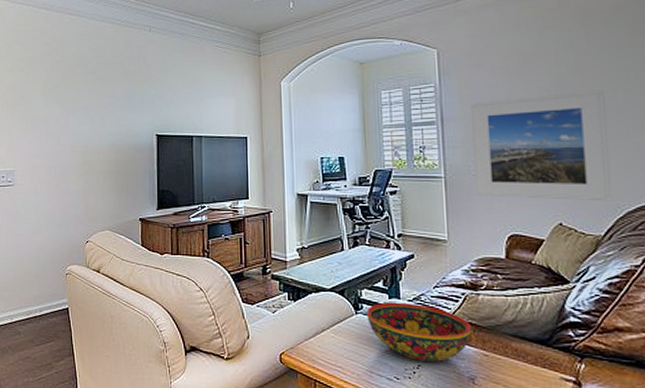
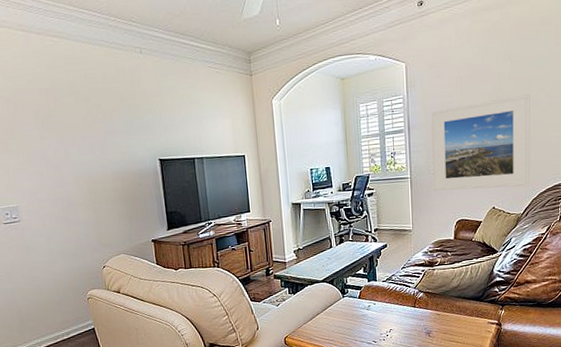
bowl: present [367,302,472,363] -> none [351,283,429,327]

